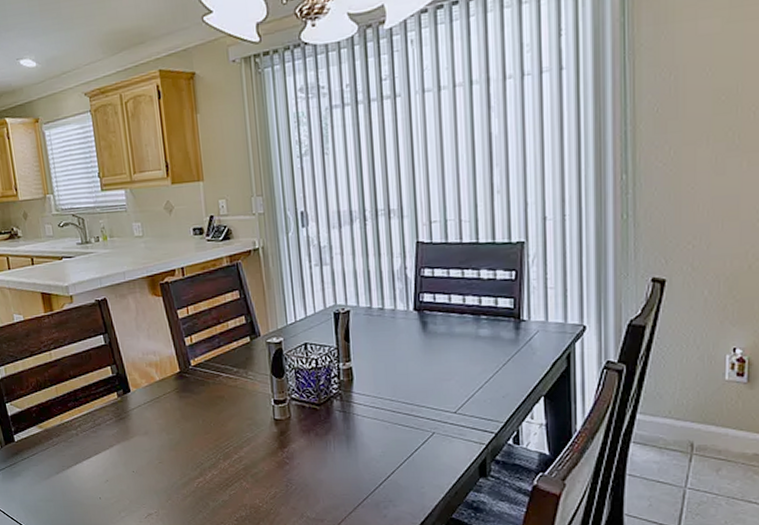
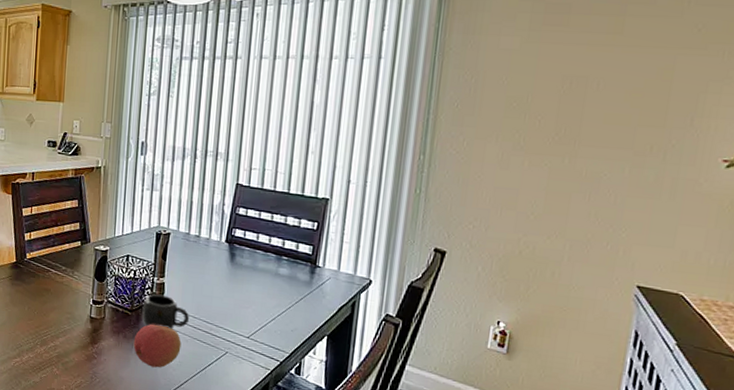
fruit: none [327,415,382,463] -> present [133,323,182,368]
mug: none [331,381,386,419] -> present [142,294,189,329]

